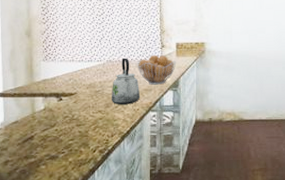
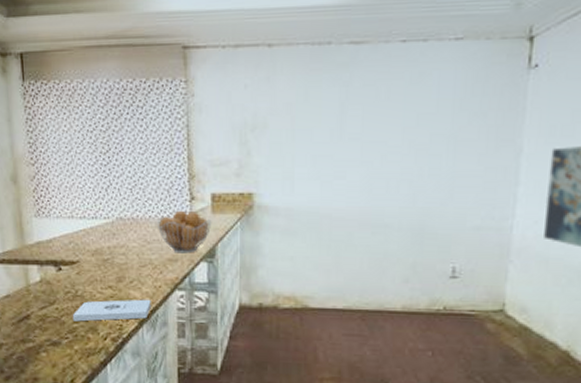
notepad: none [68,119,131,139] -> present [72,299,151,322]
kettle: present [111,58,141,104] -> none [123,214,163,279]

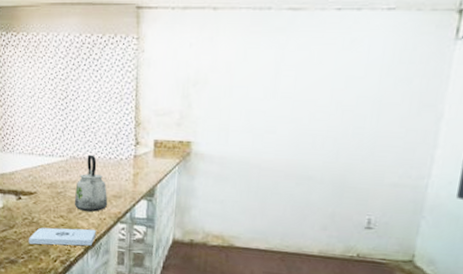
kettle: none [123,214,163,279] -> present [74,154,108,212]
fruit basket: present [158,210,212,254] -> none [105,153,154,192]

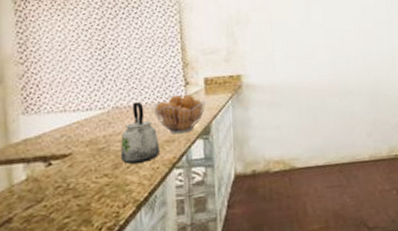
notepad: present [28,227,96,246] -> none [63,181,149,217]
fruit basket: none [105,153,154,192] -> present [154,94,206,134]

